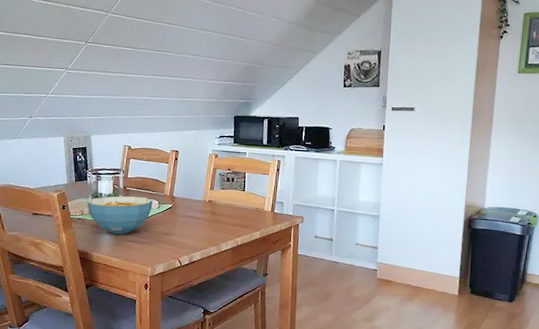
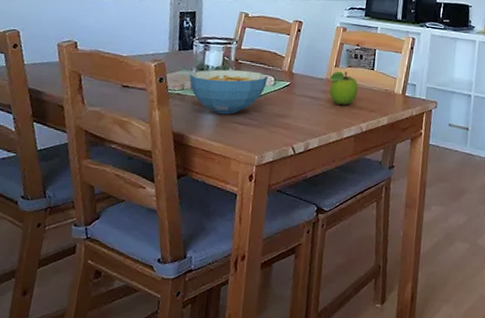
fruit: none [206,193,232,223] -> present [329,71,359,106]

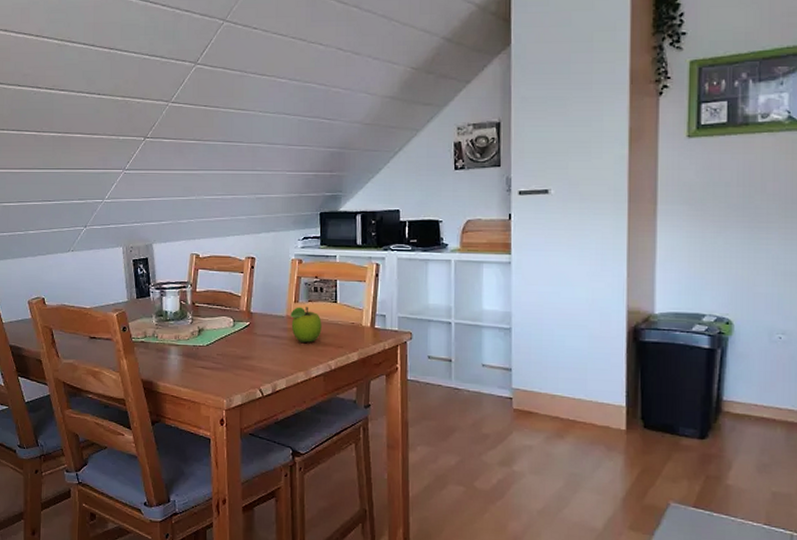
cereal bowl: present [189,69,268,114] -> none [149,313,226,359]

